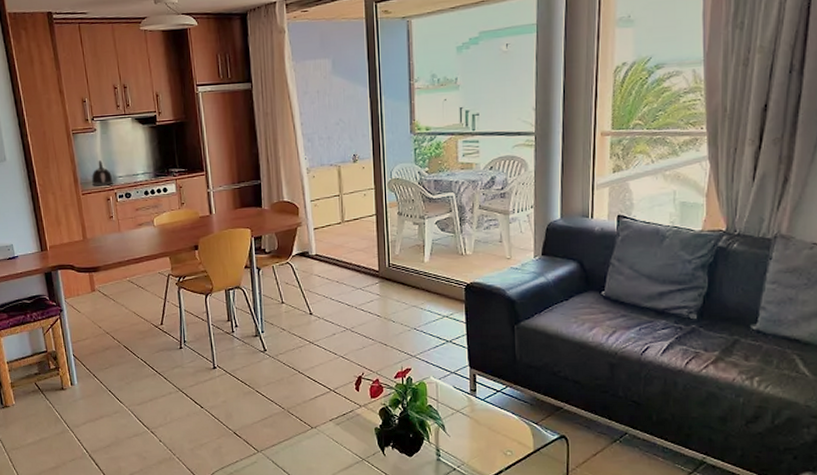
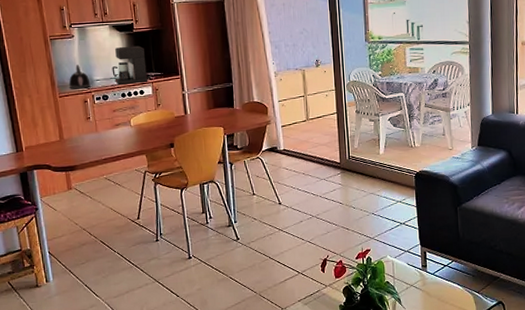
coffee maker: none [134,139,171,181] -> present [112,45,147,84]

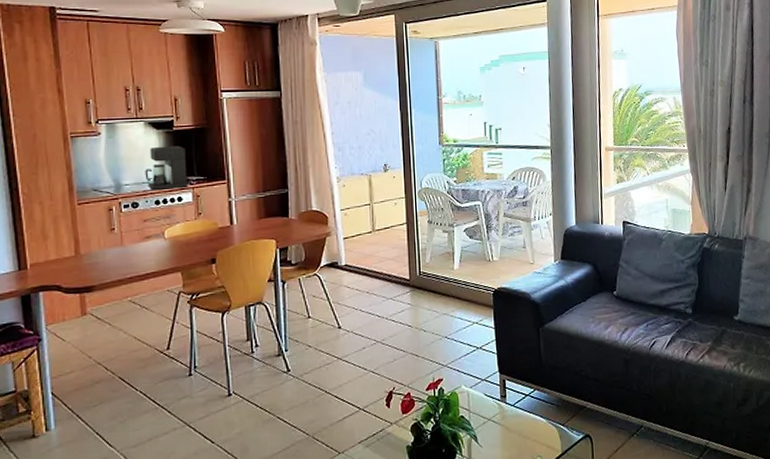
kettle: present [69,65,91,89] -> none [92,167,118,195]

